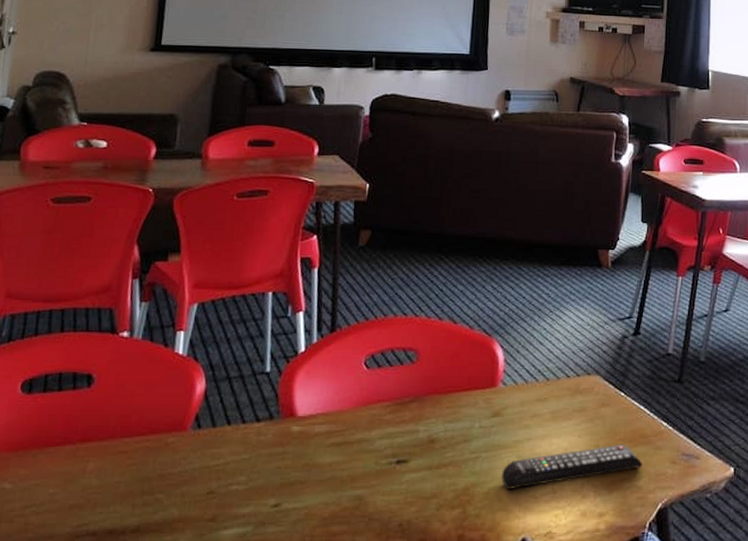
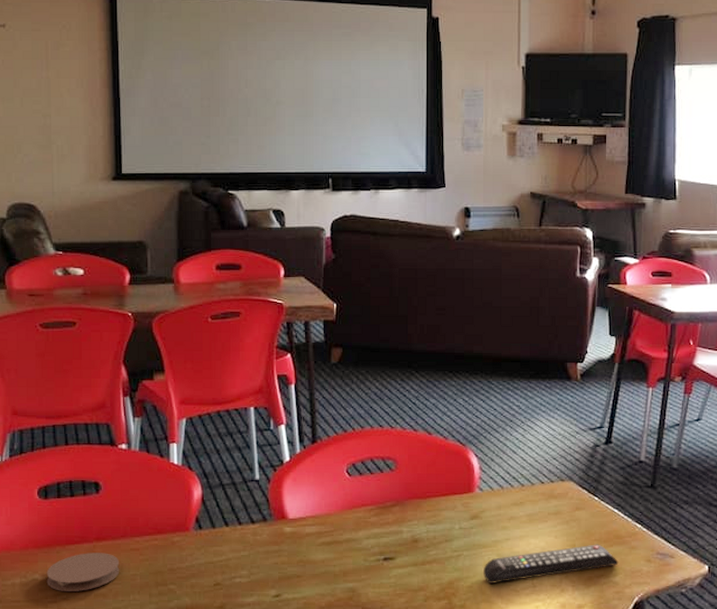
coaster: none [16,456,104,502] -> present [46,553,120,591]

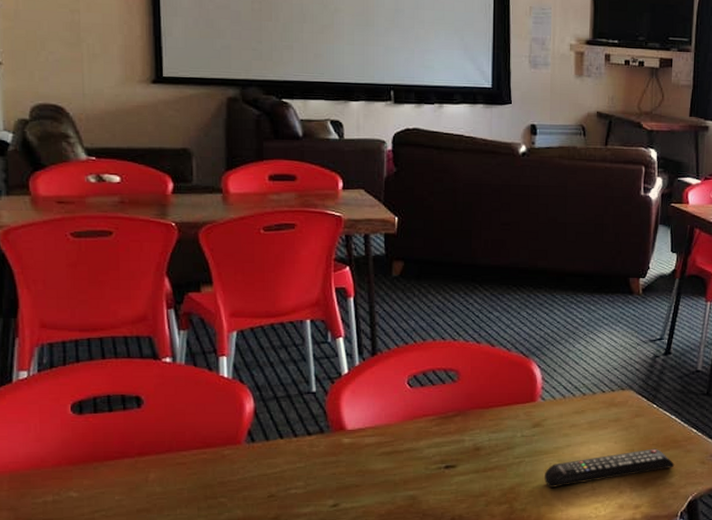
coaster: present [46,553,120,591] -> none [82,468,165,508]

